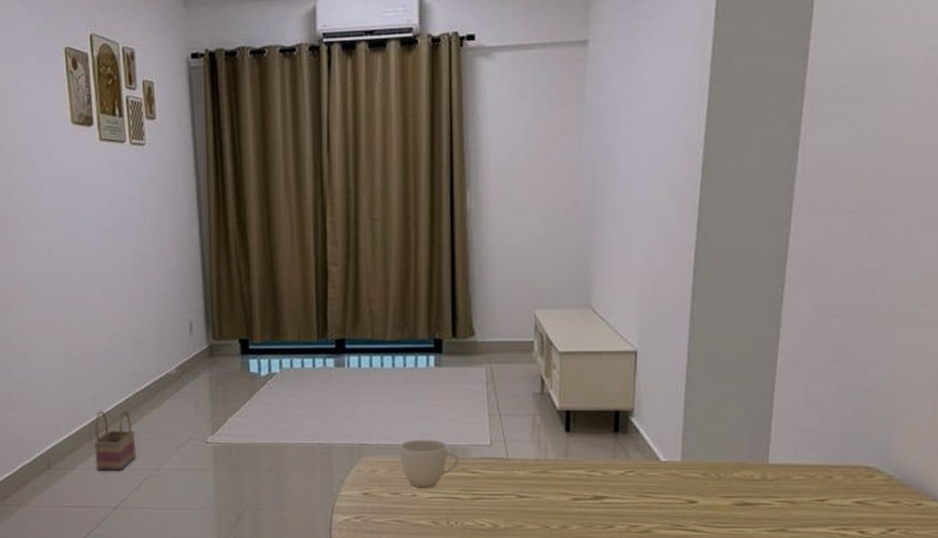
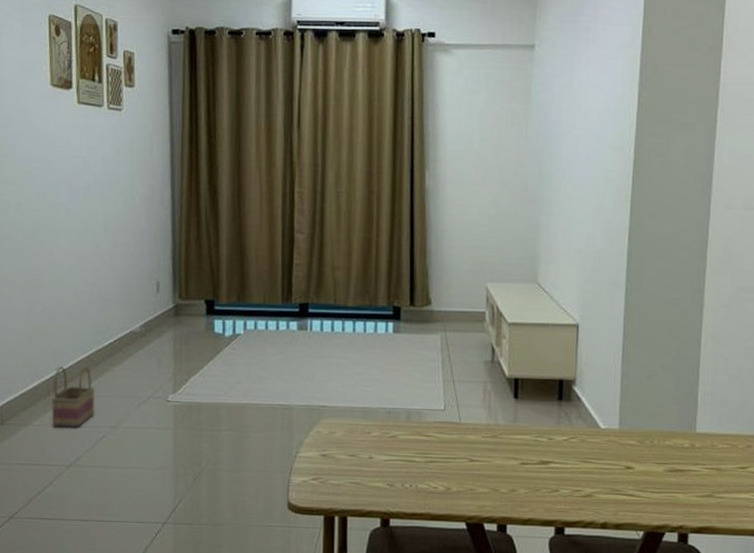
cup: present [400,439,460,488] -> none [358,402,415,451]

